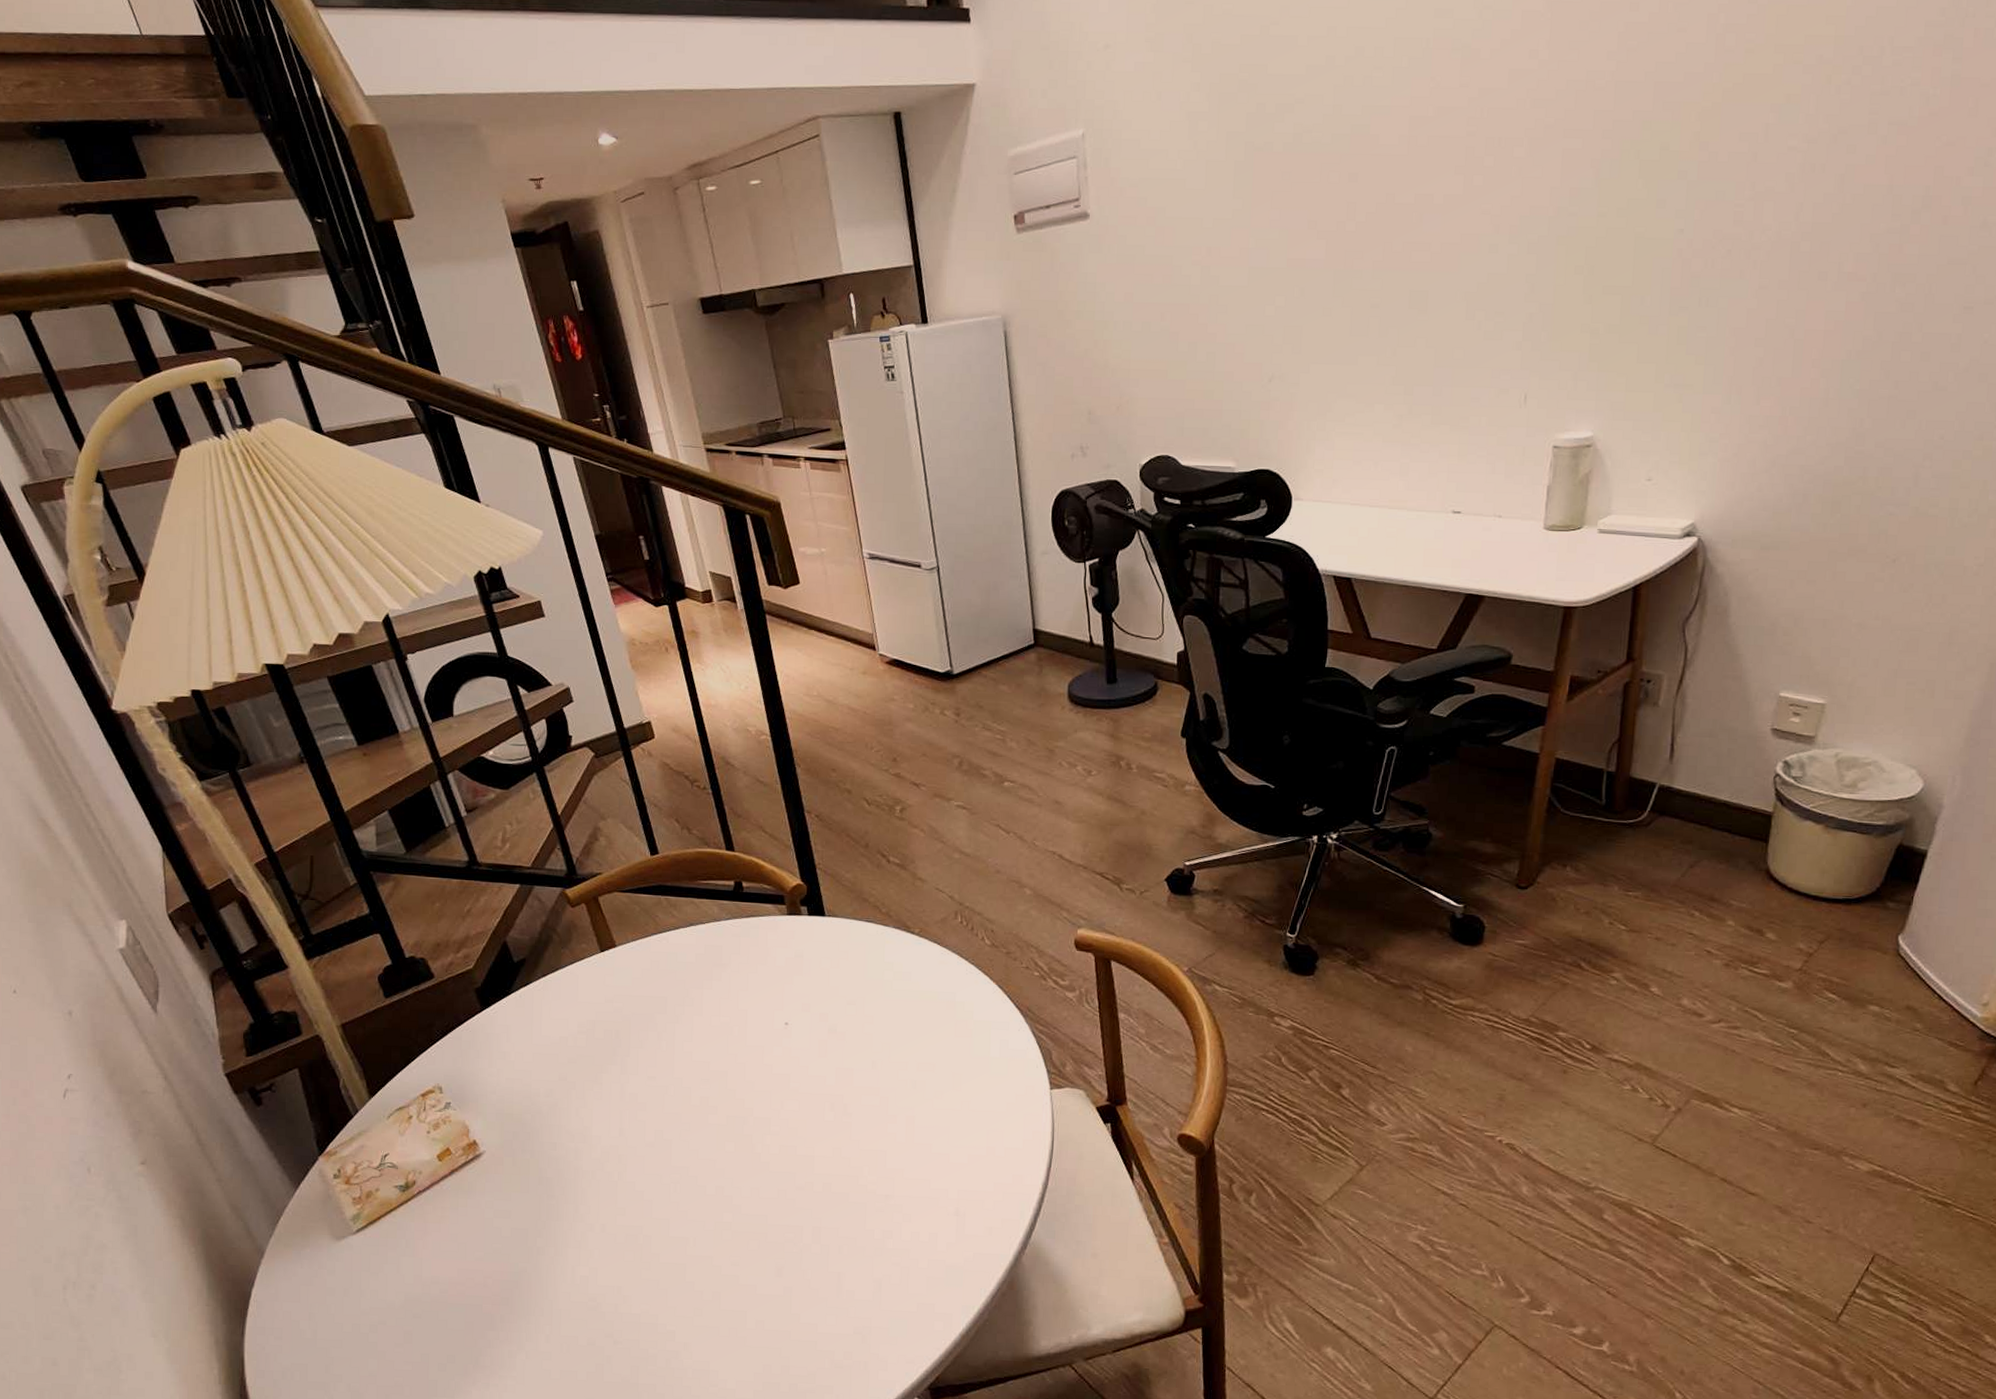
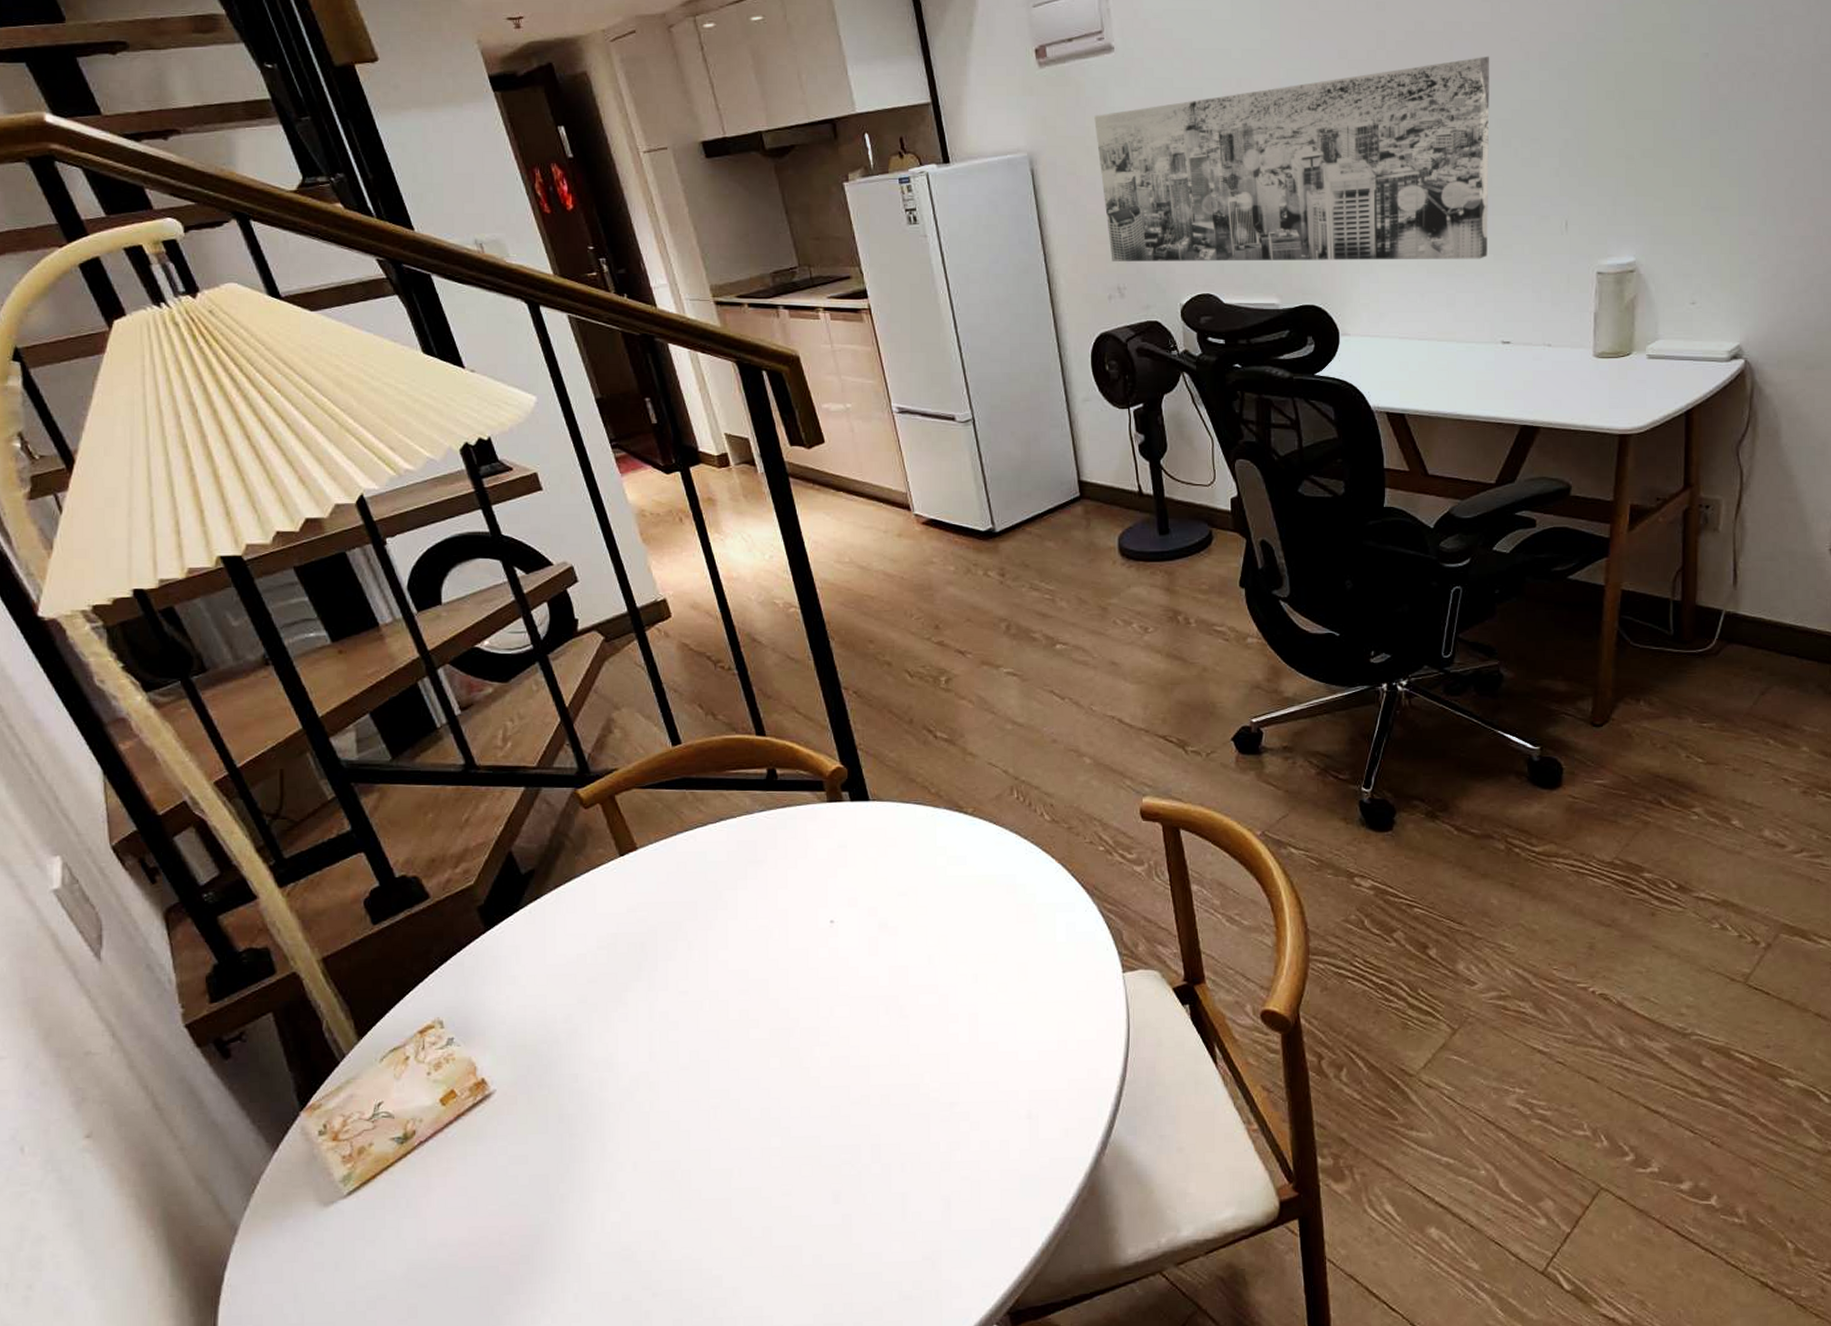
wall art: none [1067,228,1460,430] -> present [1094,56,1490,261]

